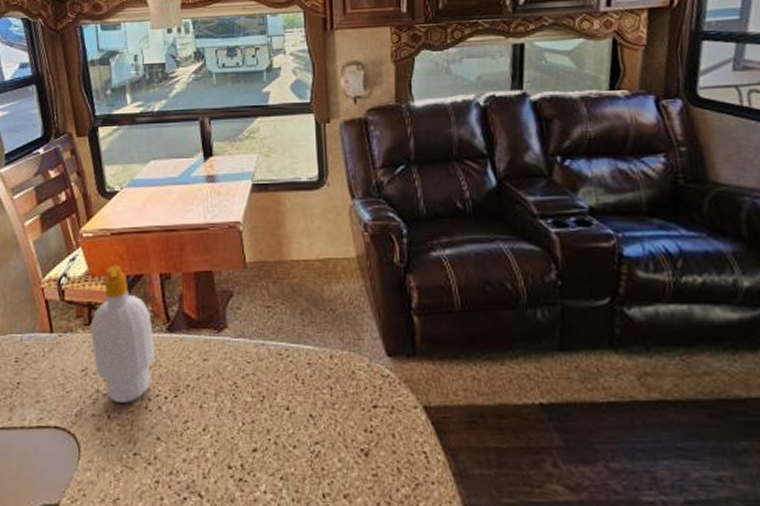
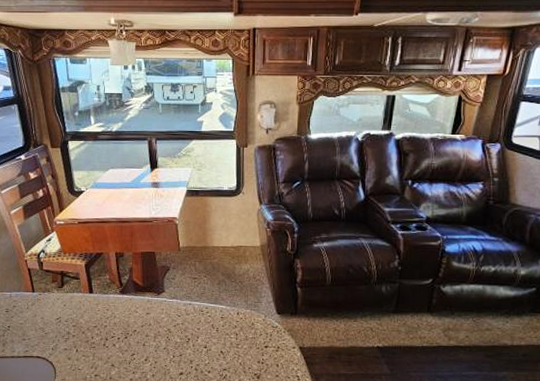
soap bottle: present [90,265,154,403] -> none [63,245,111,341]

